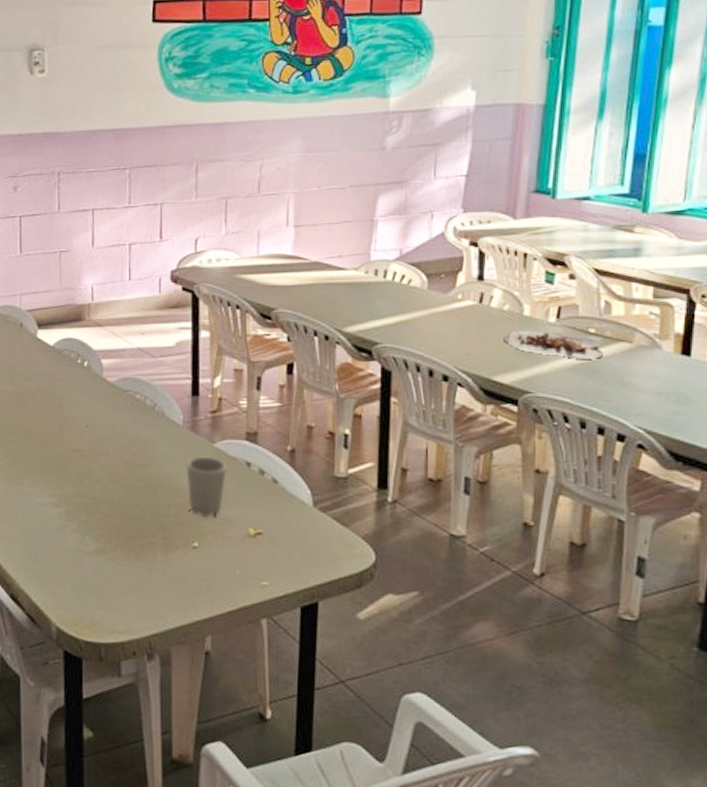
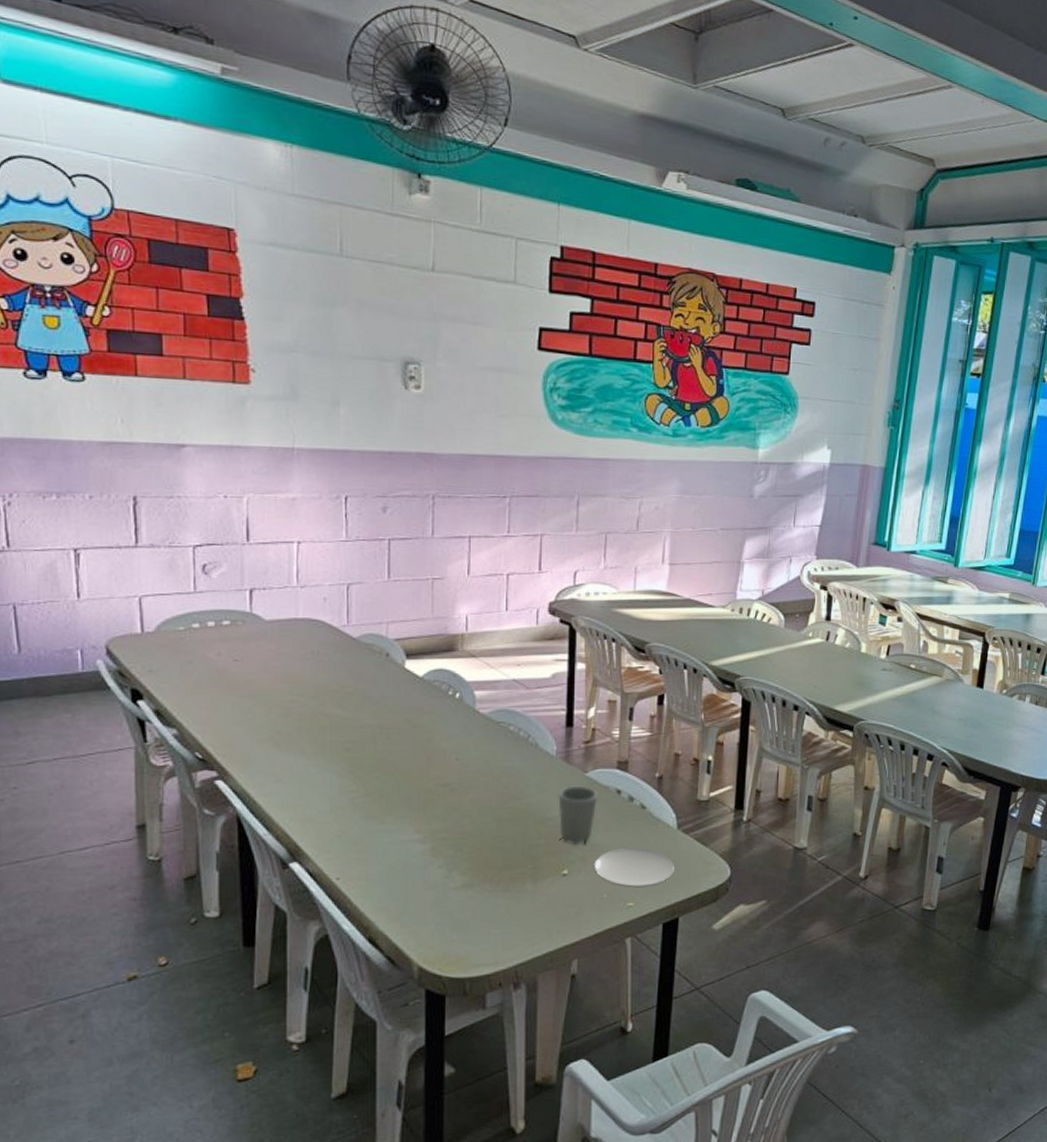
plate: none [225,524,311,567] -> present [594,848,674,888]
food tray: present [503,330,603,359] -> none [844,665,921,691]

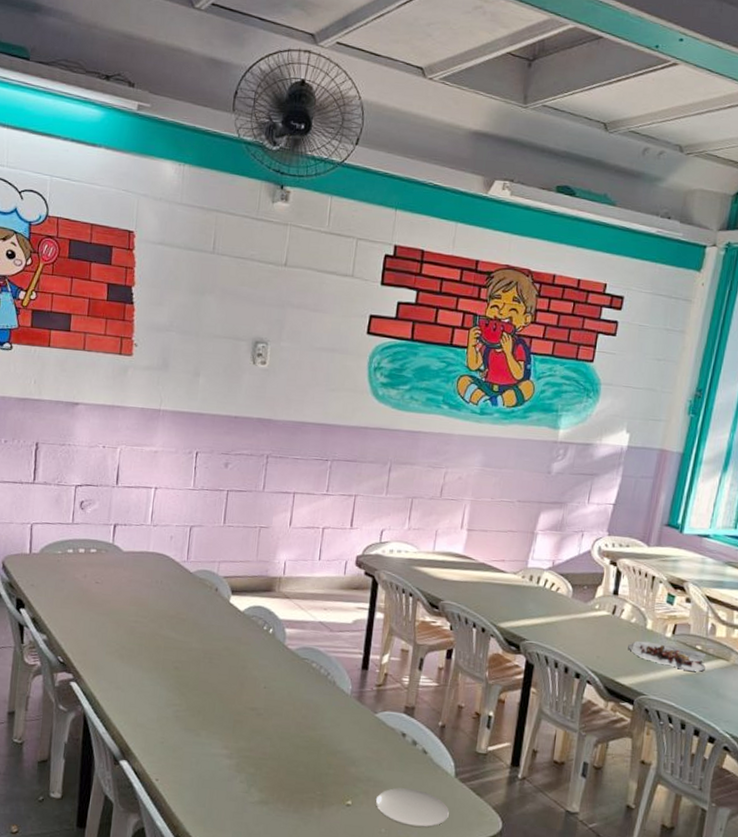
cup: present [558,785,599,845] -> none [348,723,385,779]
food tray: none [844,665,921,691] -> present [628,641,707,672]

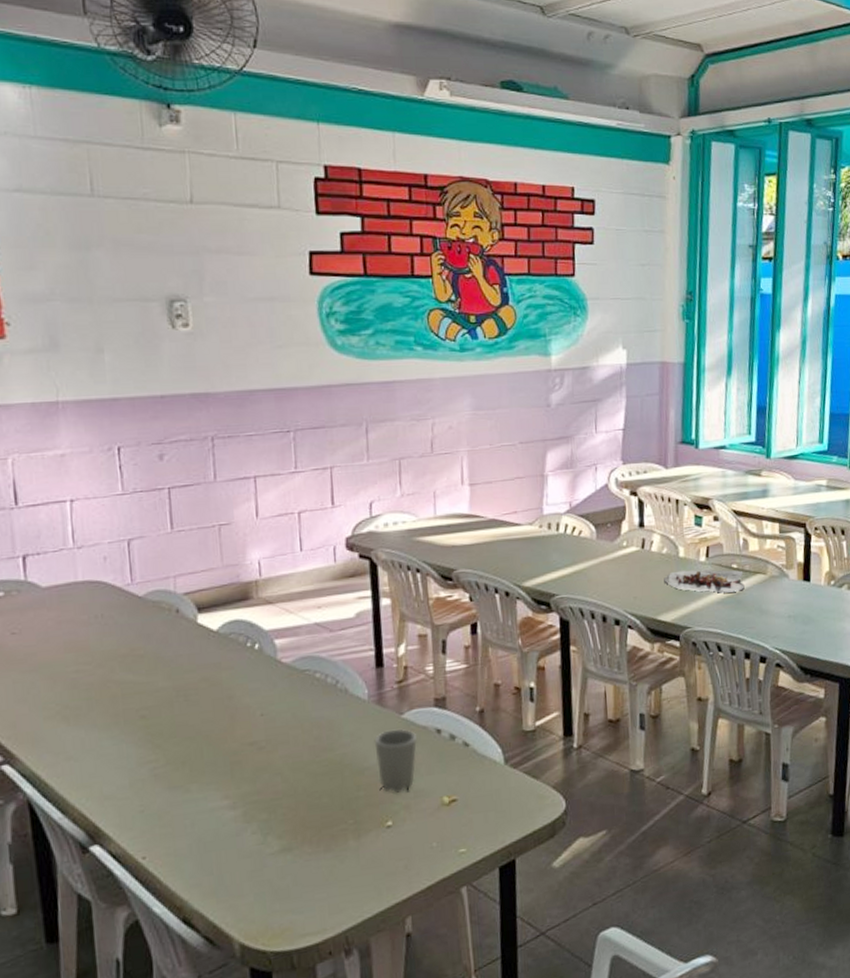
cup: none [348,723,385,779] -> present [374,729,418,793]
plate: present [375,787,449,828] -> none [419,788,506,833]

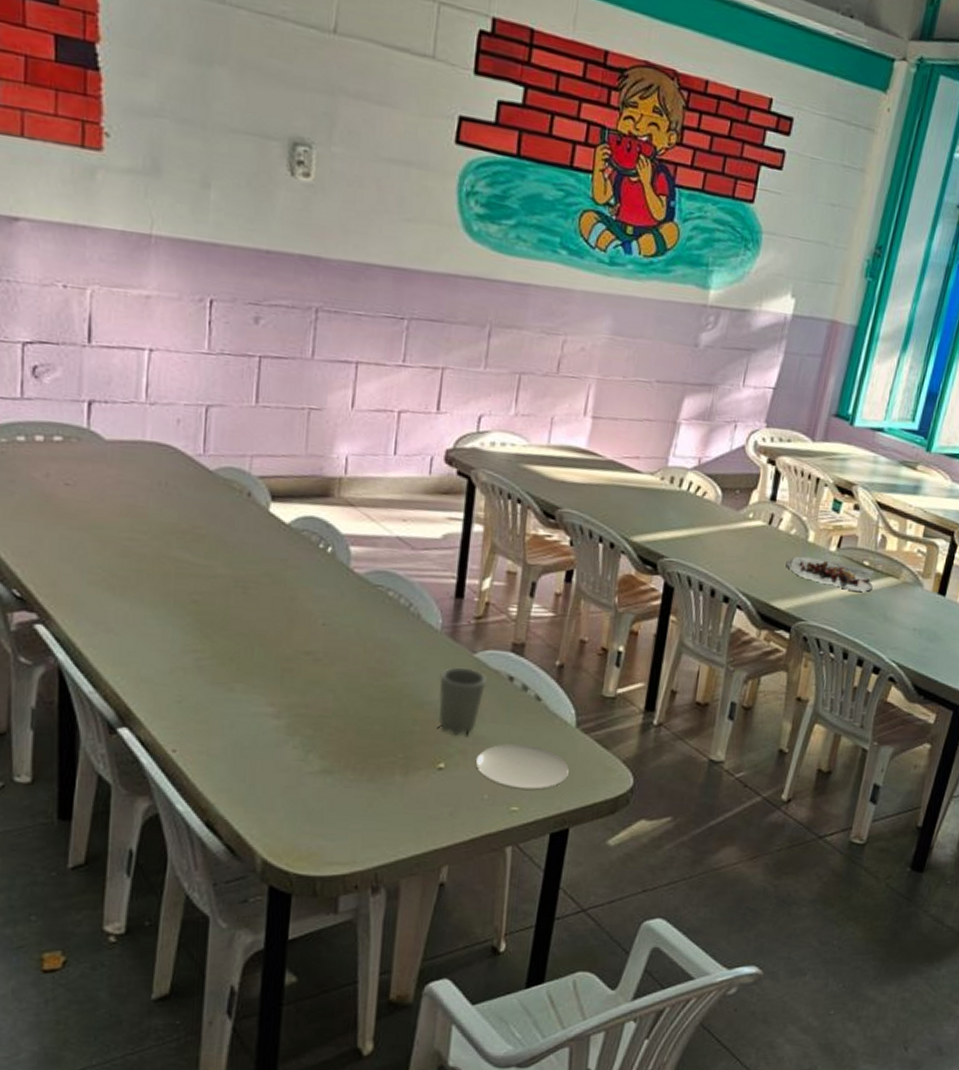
plate: none [419,788,506,833] -> present [475,744,569,791]

